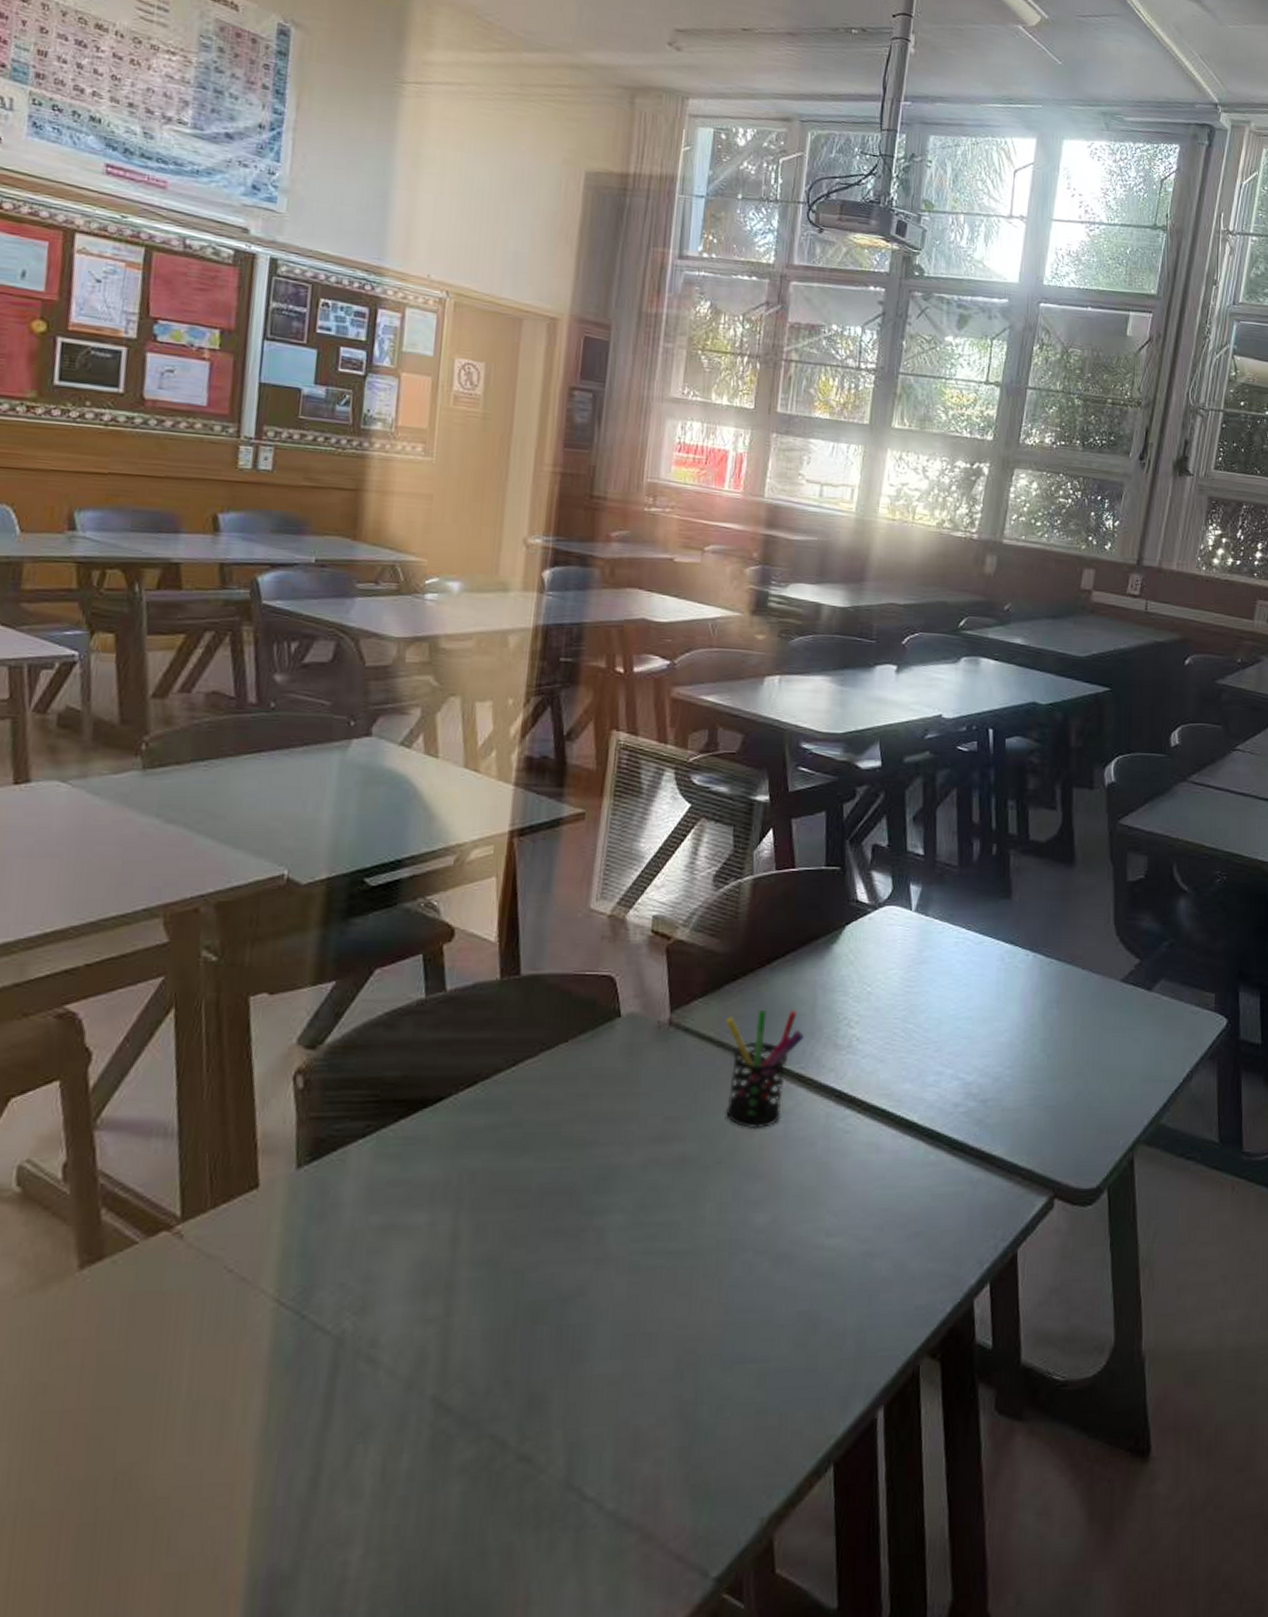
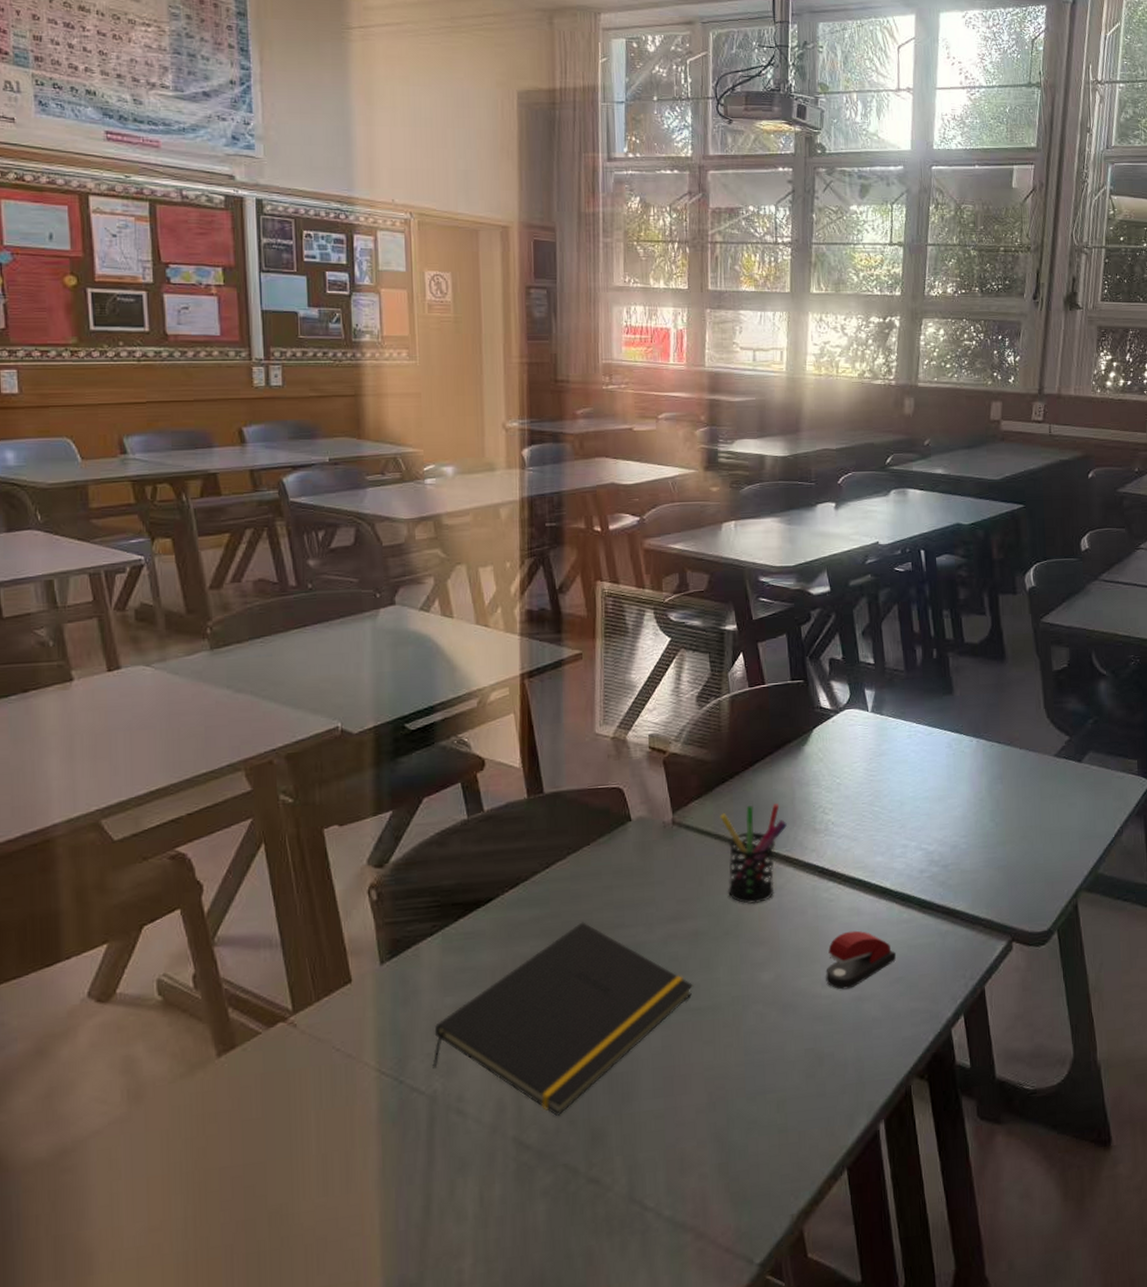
notepad: none [344,1135,673,1375] -> present [432,922,694,1117]
stapler: none [831,1170,918,1242] -> present [825,930,897,990]

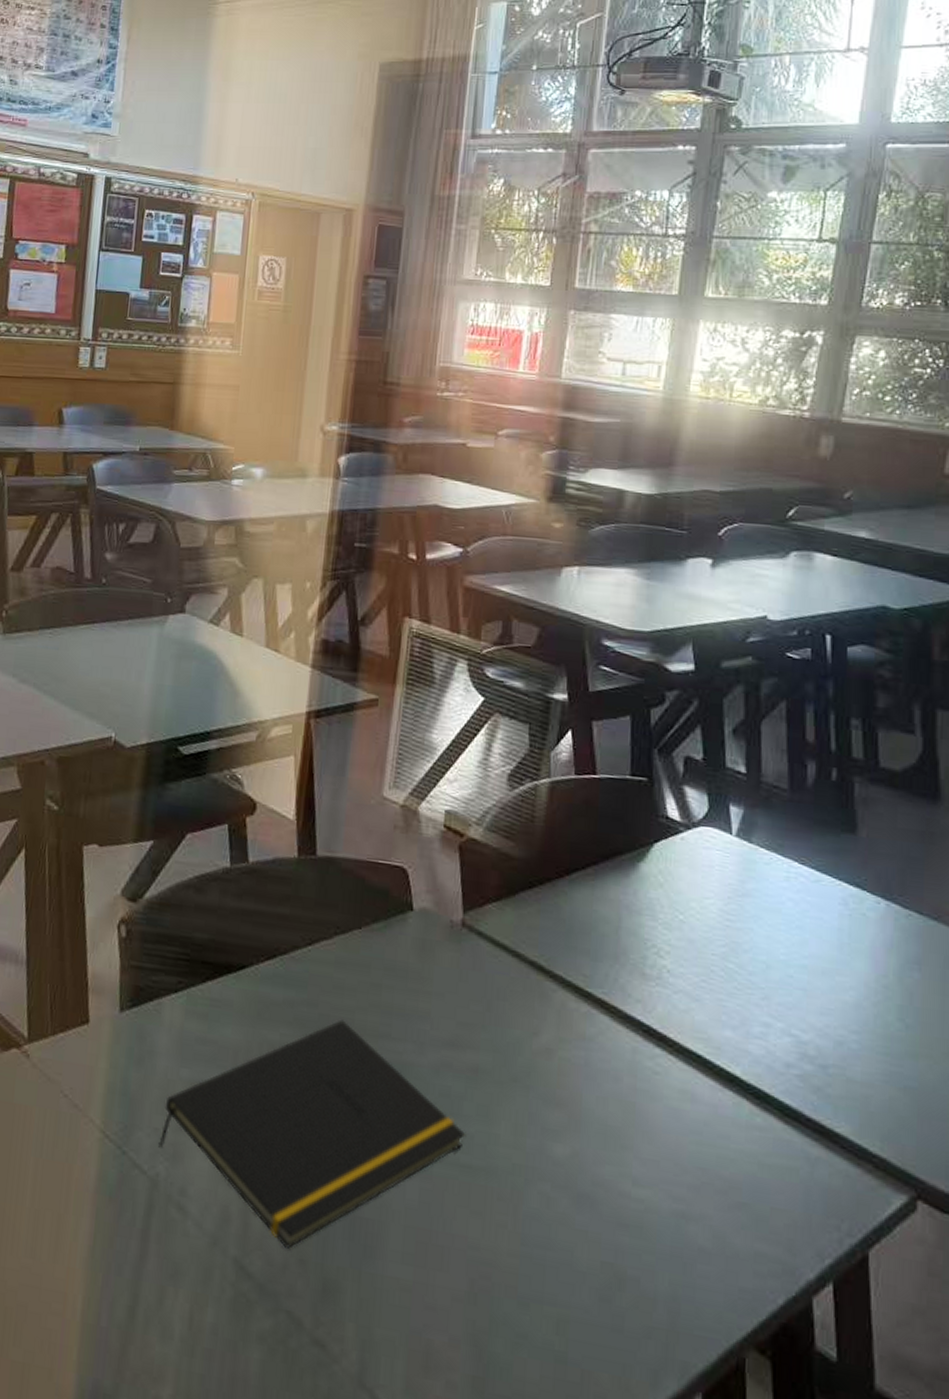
pen holder: present [720,804,787,905] -> none [520,924,607,1052]
stapler: present [825,930,897,990] -> none [639,1120,742,1199]

